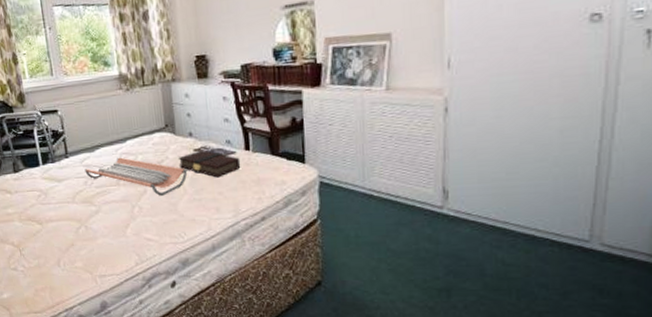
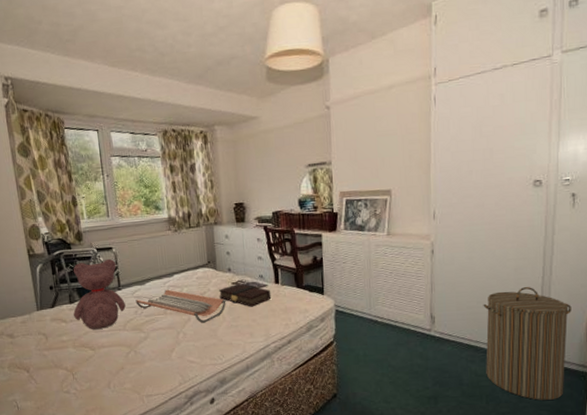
teddy bear: none [16,122,74,201] -> present [73,258,126,329]
laundry hamper: none [514,154,641,298] -> present [483,287,571,400]

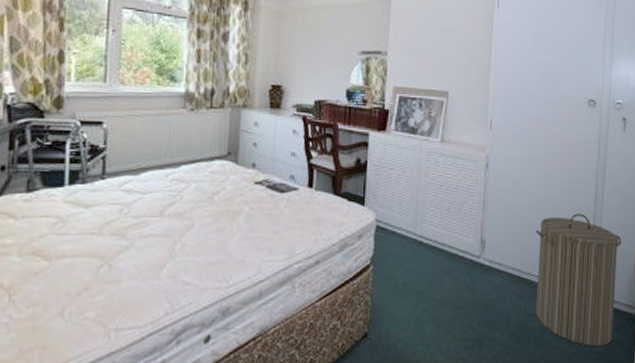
teddy bear: present [73,258,126,329] -> none [29,136,108,231]
tray: present [135,289,226,323] -> none [122,184,244,232]
book: present [219,283,272,307] -> none [235,183,302,215]

